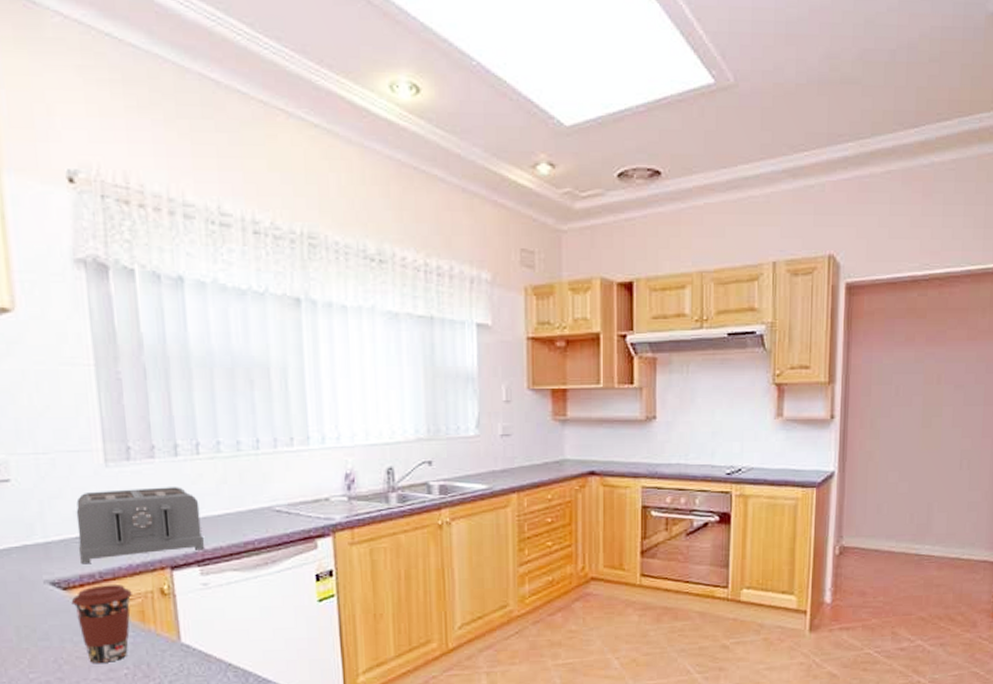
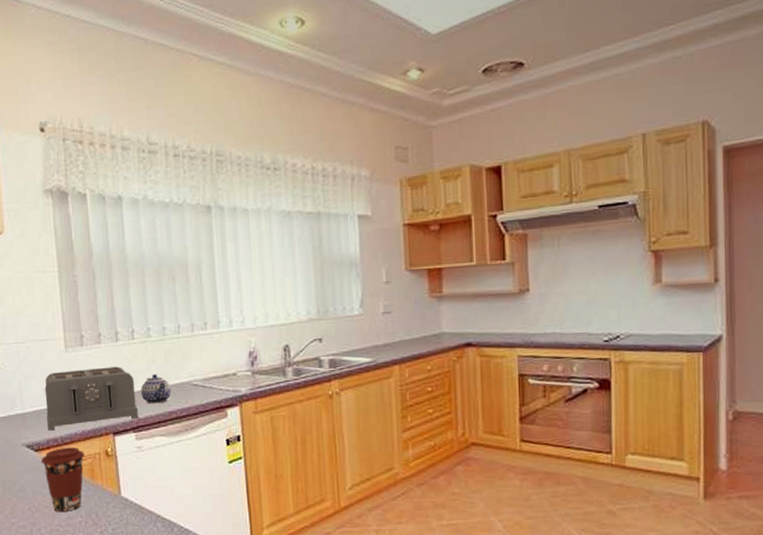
teapot: none [207,497,248,533] -> present [140,374,172,404]

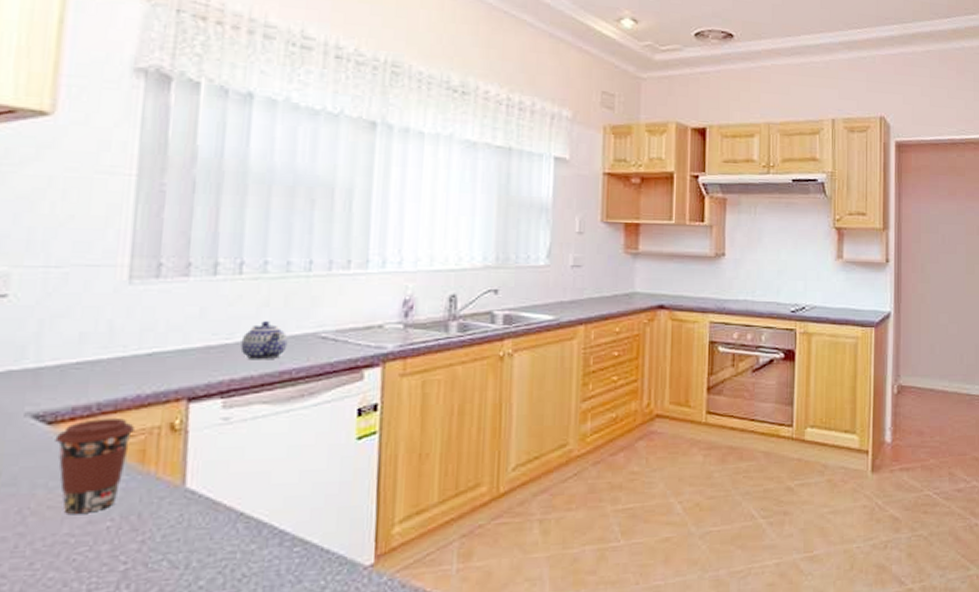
toaster: present [44,366,138,431] -> none [77,308,234,394]

